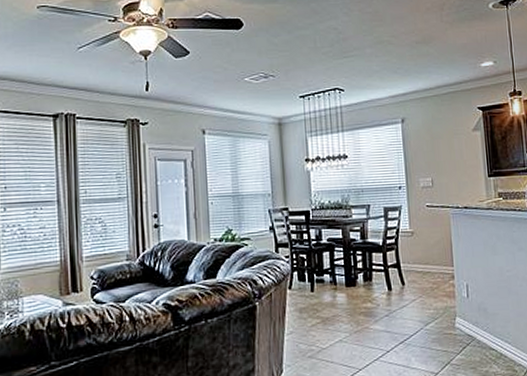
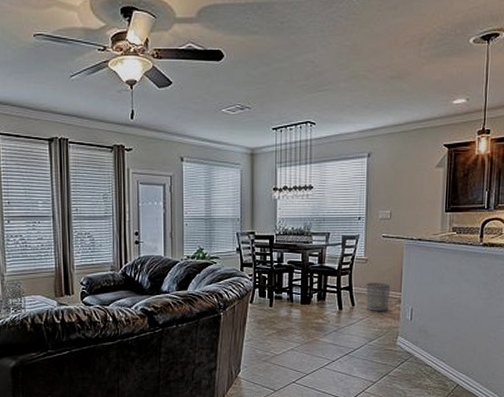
waste bin: none [415,257,442,290] -> present [366,283,390,311]

